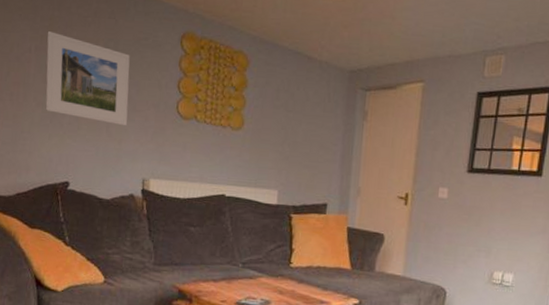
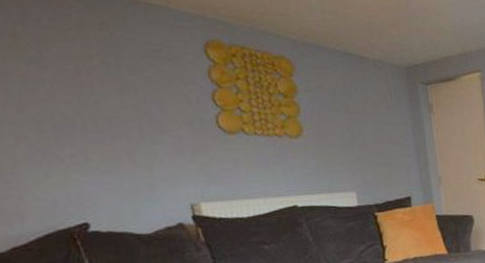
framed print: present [45,31,130,126] -> none [10,50,156,150]

